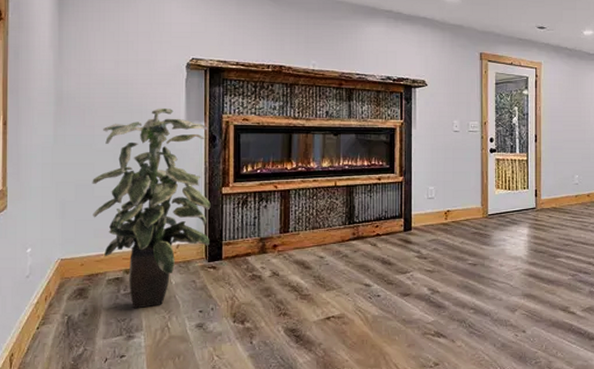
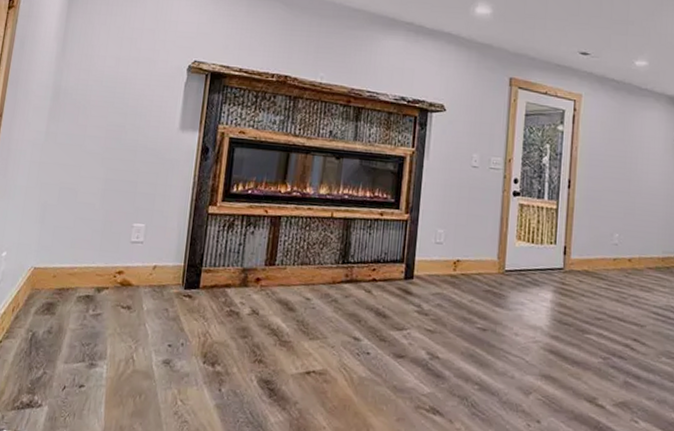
indoor plant: present [92,107,211,309] -> none [72,111,203,334]

